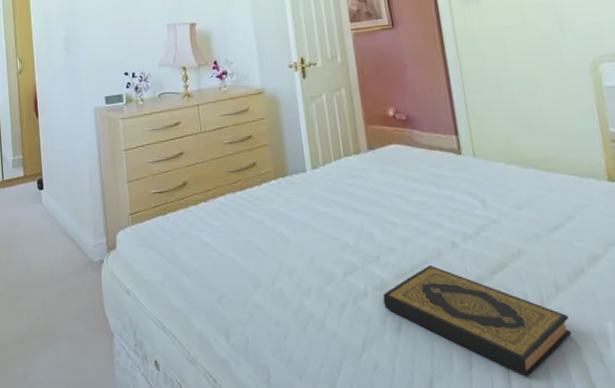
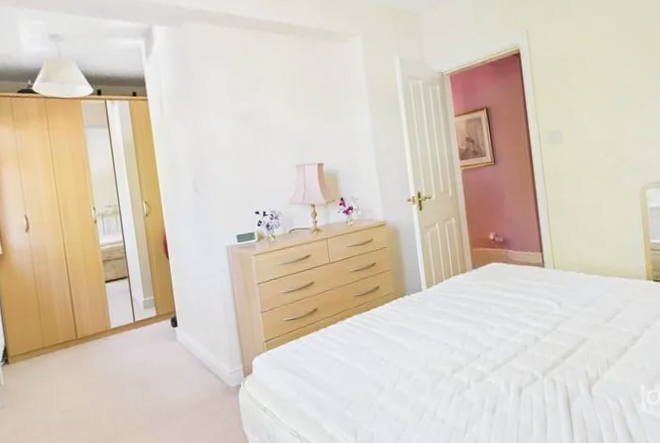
hardback book: present [382,264,572,377] -> none [482,357,617,432]

